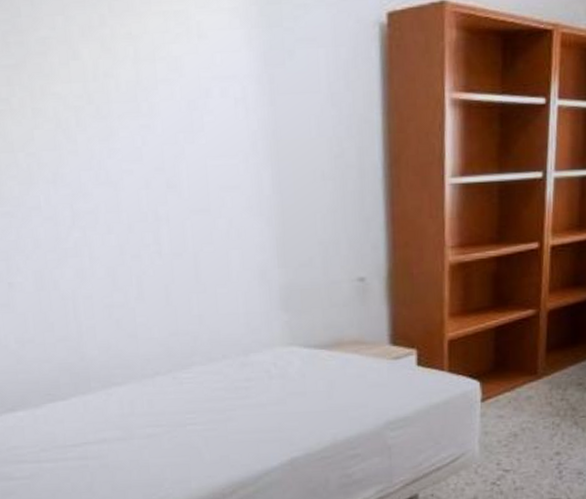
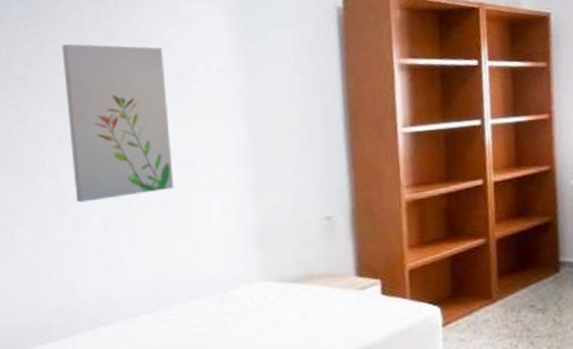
wall art: none [49,57,188,251] -> present [62,43,174,203]

